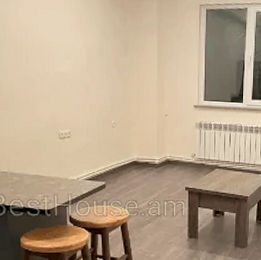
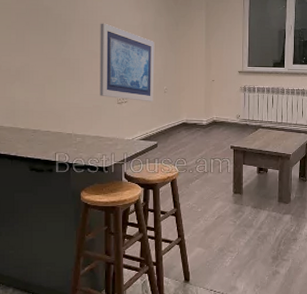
wall art: none [36,44,101,138] -> present [99,23,155,102]

